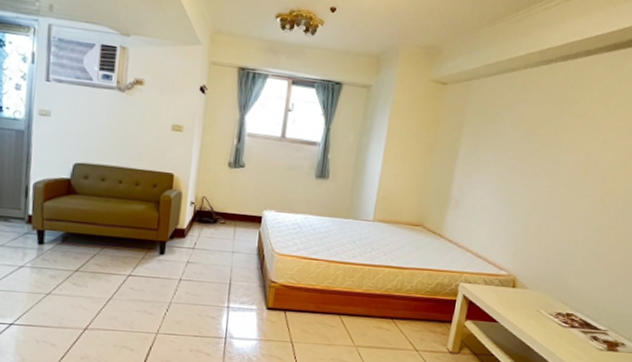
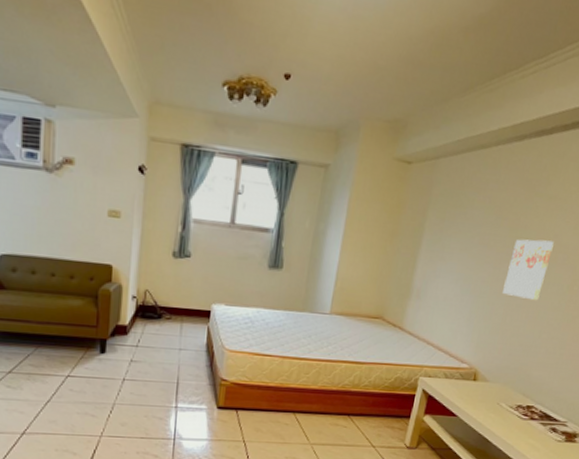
wall art: none [537,153,584,212] -> present [502,239,554,301]

